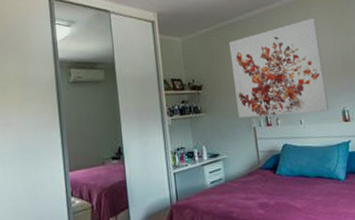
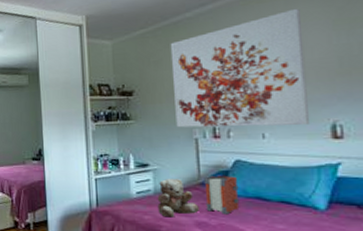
teddy bear: none [227,165,261,203] -> present [157,179,199,218]
book: none [262,158,289,194] -> present [204,175,240,215]

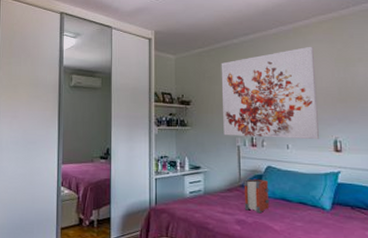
teddy bear: present [157,179,199,218] -> none [206,181,239,216]

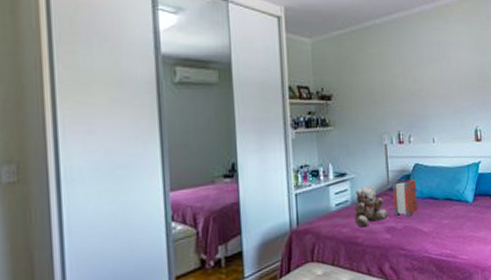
teddy bear: none [206,181,239,216] -> present [354,186,389,228]
wall art: present [221,46,320,140] -> none [363,28,463,134]

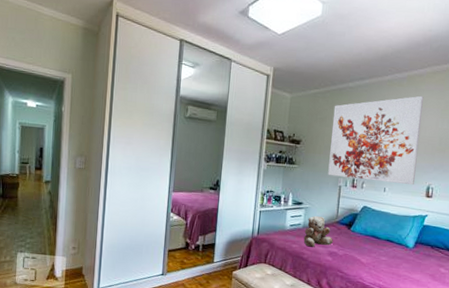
wall art: none [363,28,463,134] -> present [328,95,424,186]
book: present [392,179,418,217] -> none [337,216,362,248]

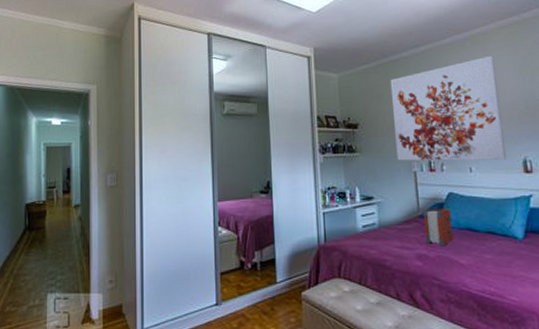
teddy bear: present [303,216,333,247] -> none [381,212,419,251]
book: none [337,216,362,248] -> present [422,207,454,247]

